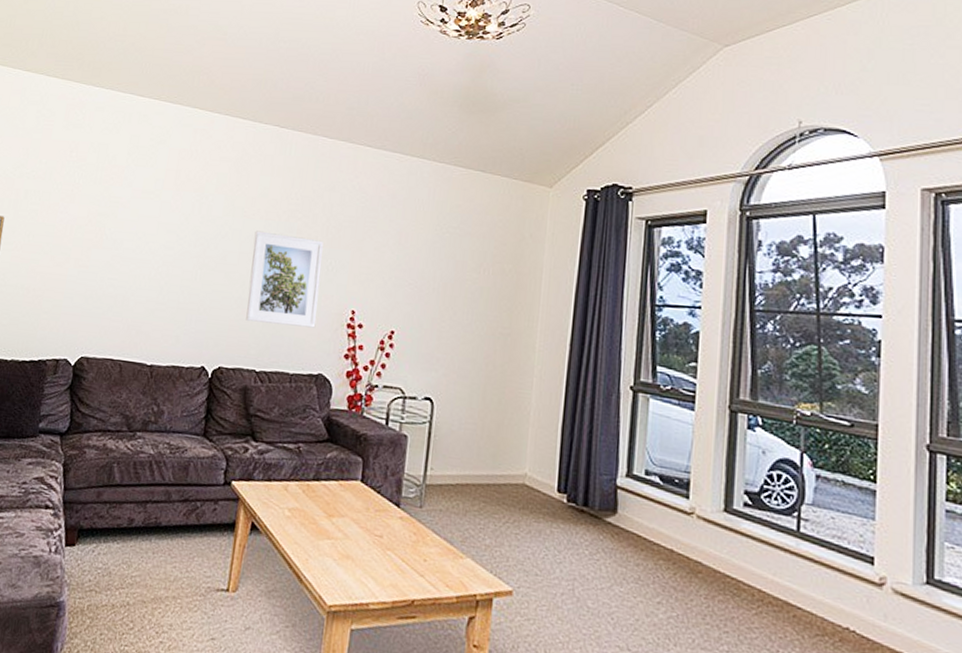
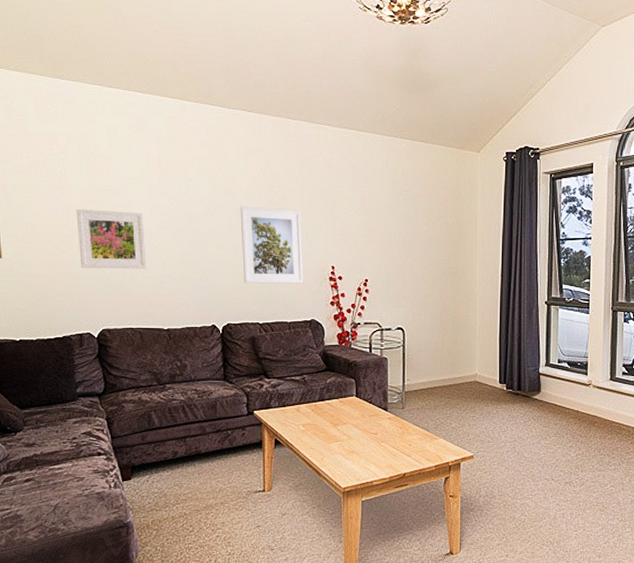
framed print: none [73,220,150,293] -> present [76,209,147,269]

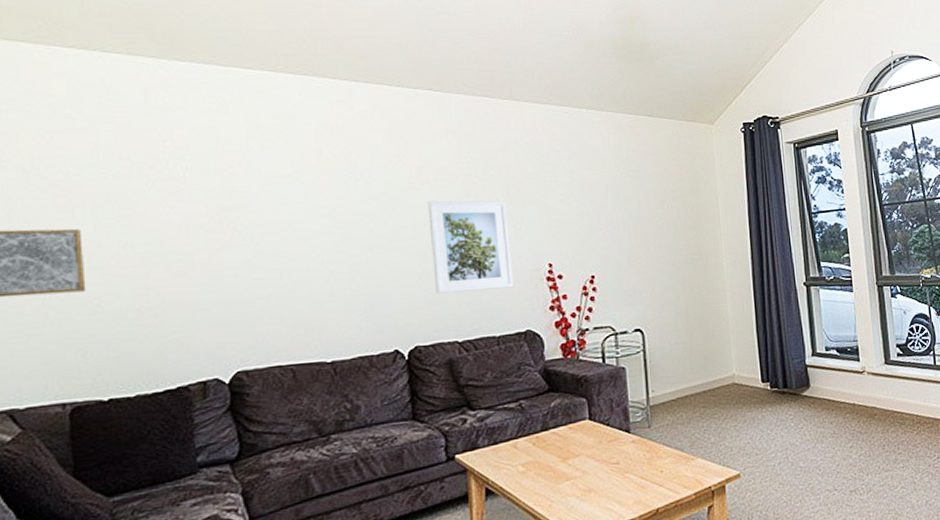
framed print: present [76,209,147,269] -> none [199,217,302,294]

